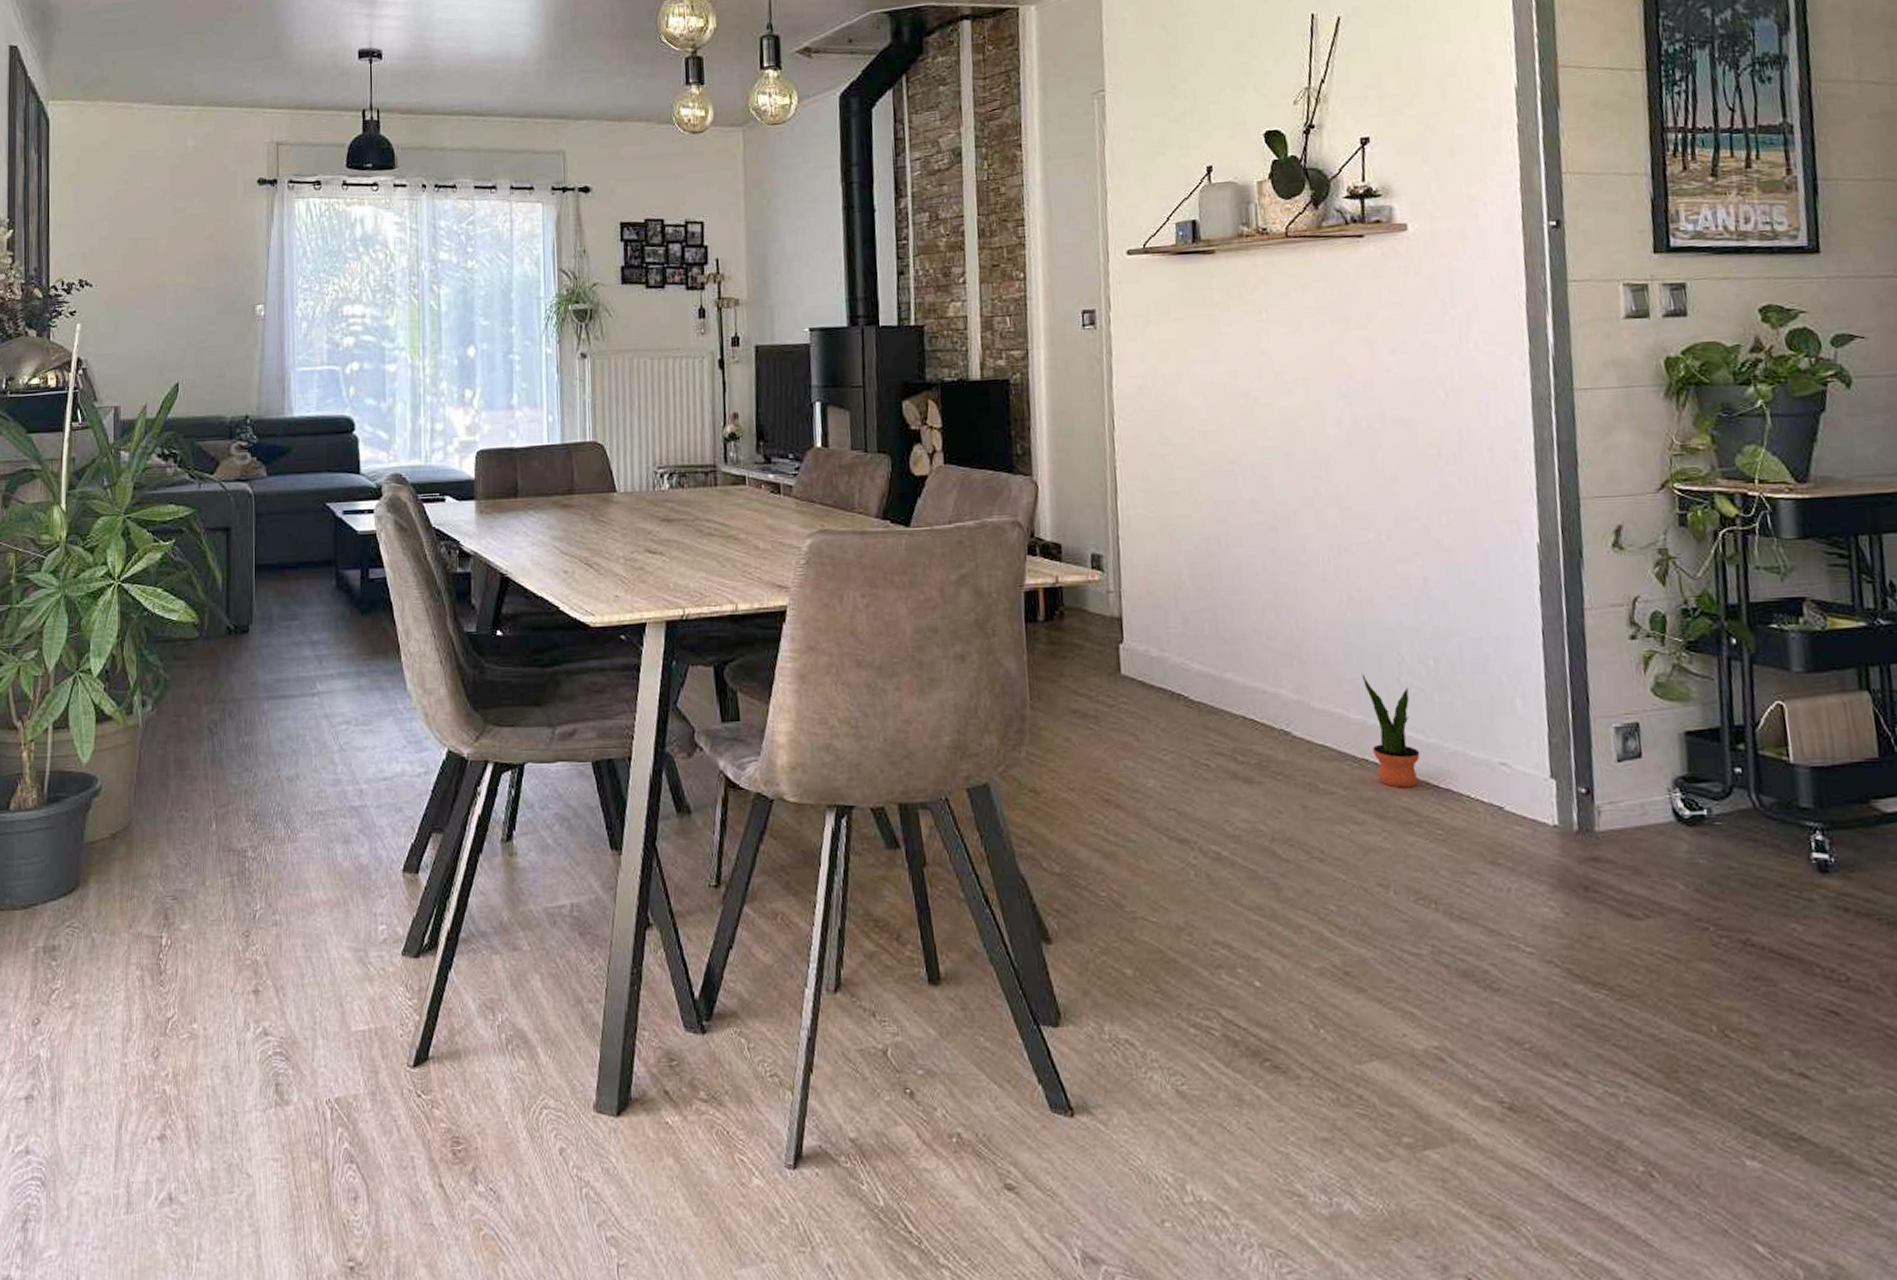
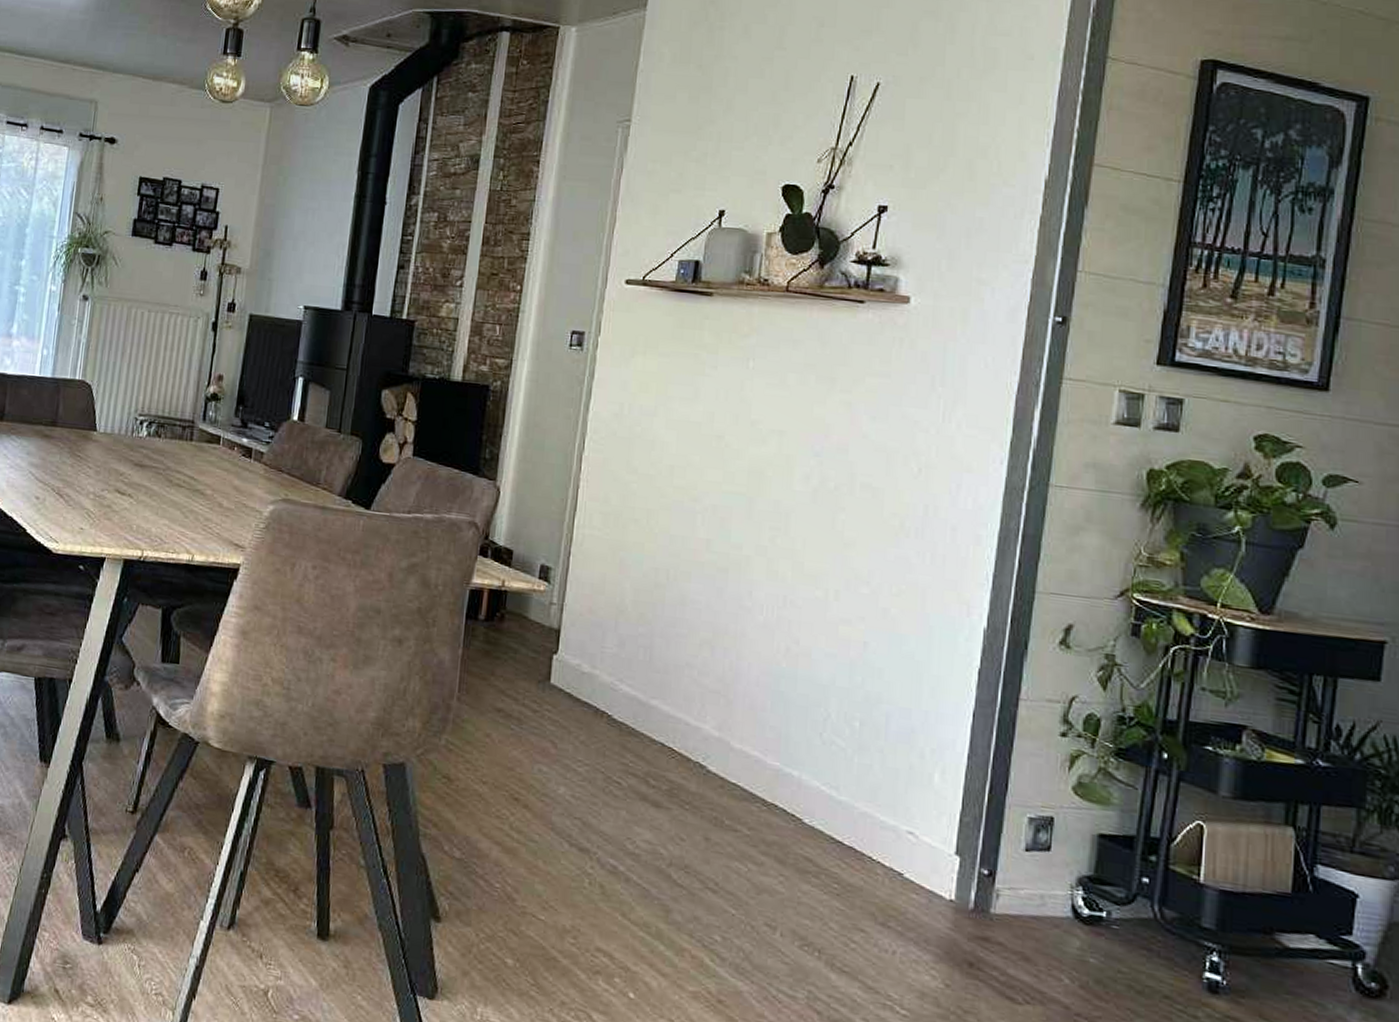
potted plant: present [1361,674,1421,788] -> none [784,723,830,840]

